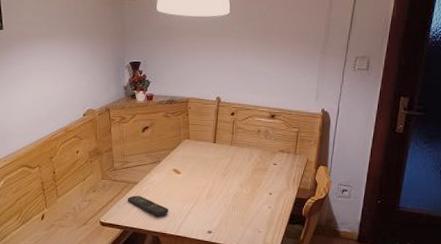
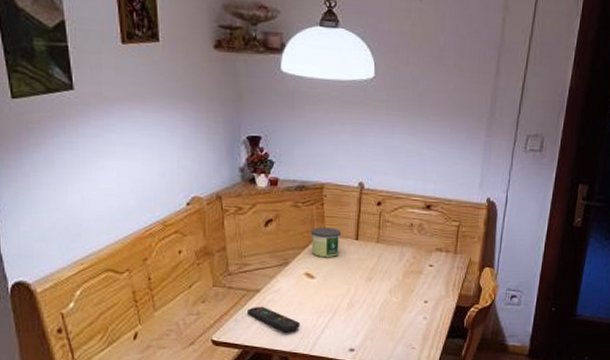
candle: none [178,132,202,158] -> present [310,227,341,258]

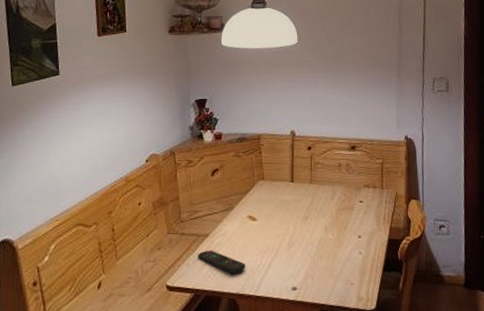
candle: present [310,227,341,258] -> none [251,172,278,201]

